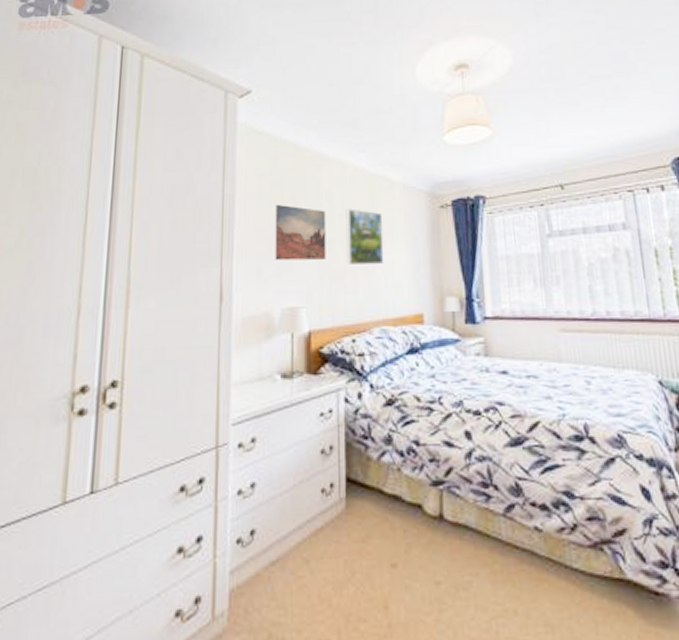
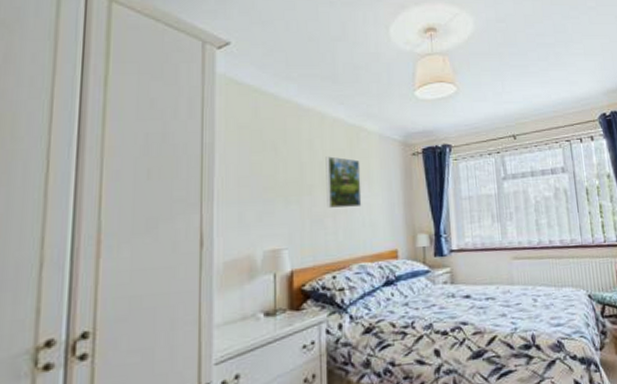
wall art: present [275,204,326,261] -> none [256,152,307,206]

